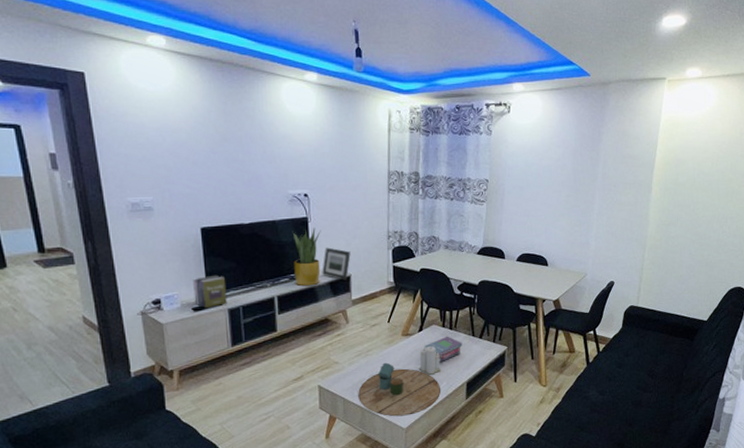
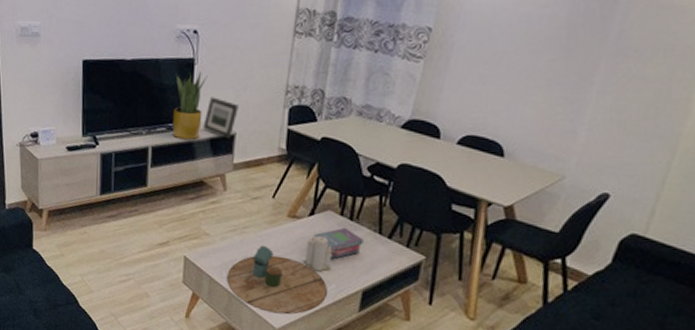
books: present [193,274,227,309] -> none [69,113,102,150]

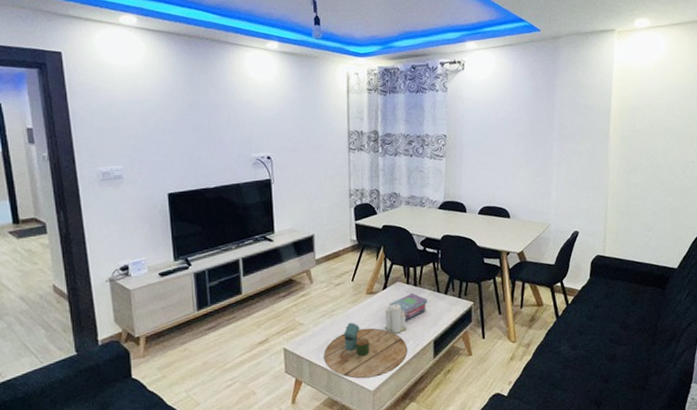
planter: present [172,71,208,140] -> none [256,189,284,248]
picture frame: present [203,97,239,139] -> none [285,207,314,240]

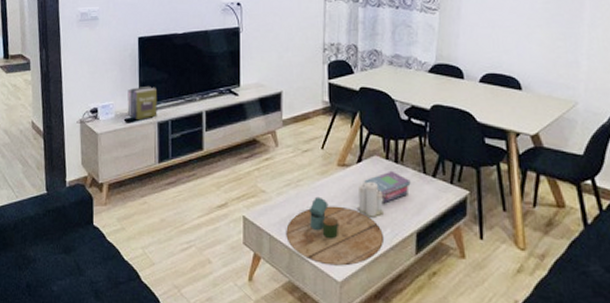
books: none [160,239,193,273] -> present [127,85,158,121]

